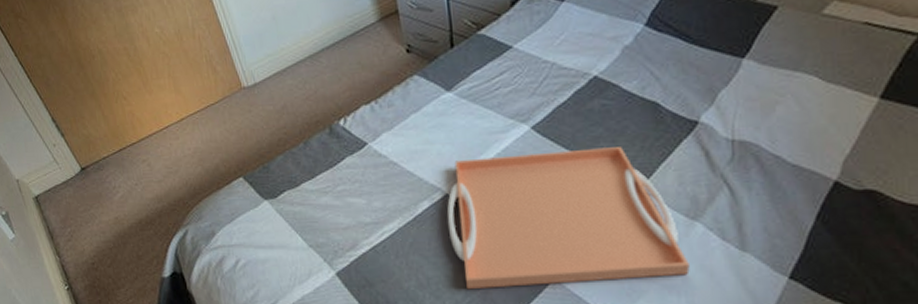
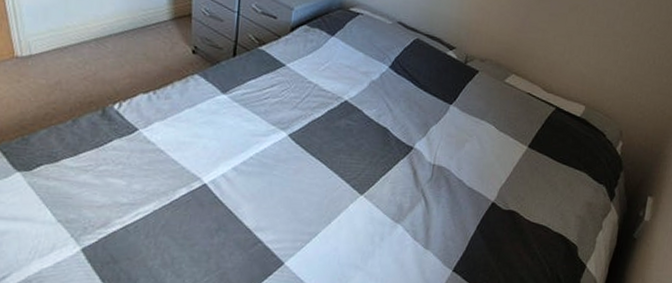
serving tray: present [446,147,690,290] -> none [200,155,388,270]

